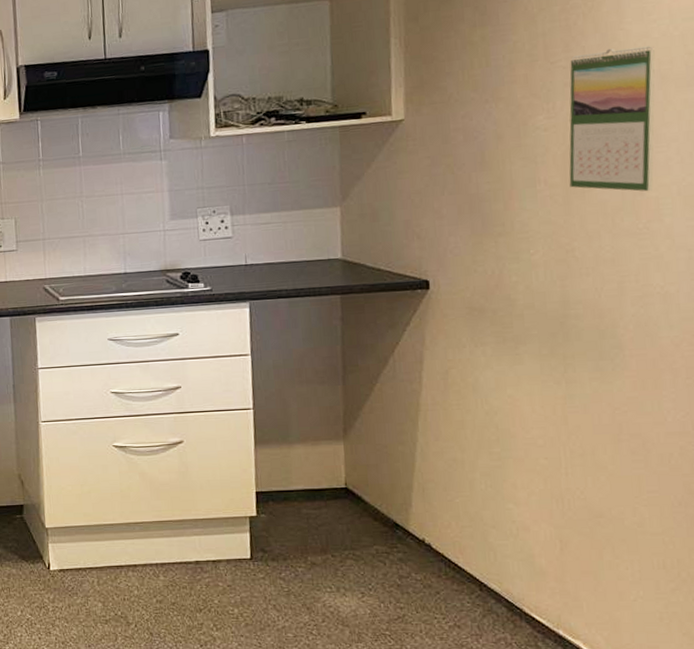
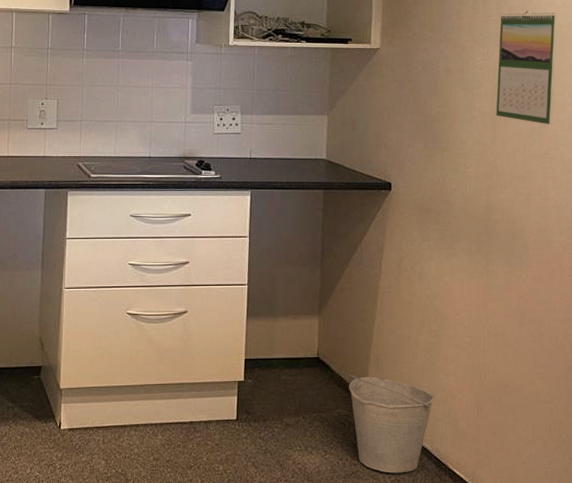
bucket: none [385,506,502,618] -> present [348,374,435,474]

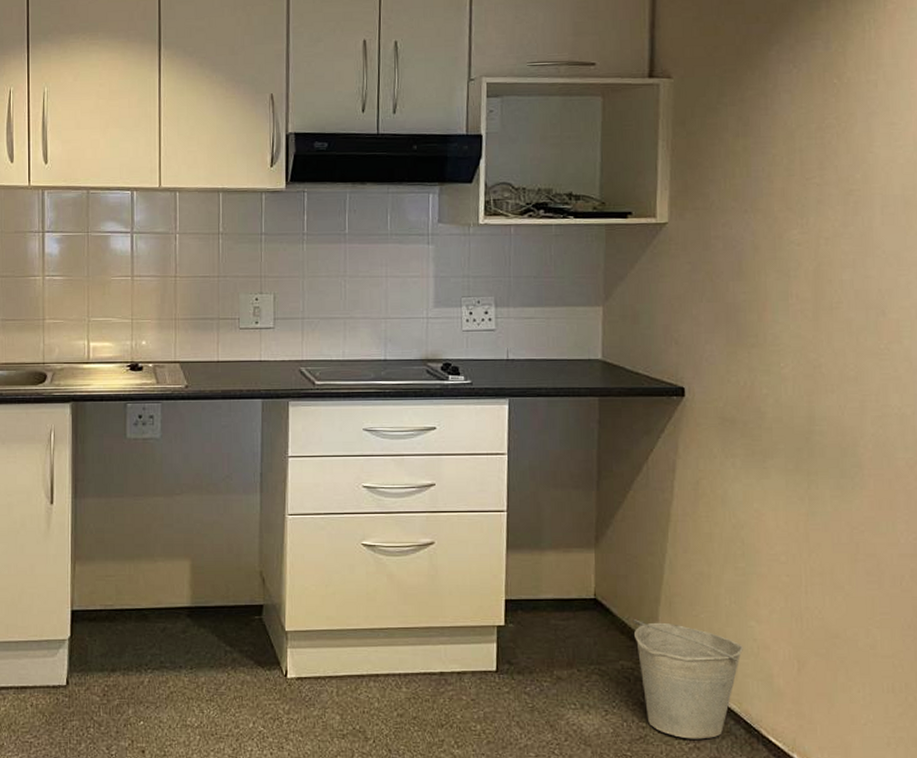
calendar: present [496,10,558,125] -> none [819,169,900,313]

